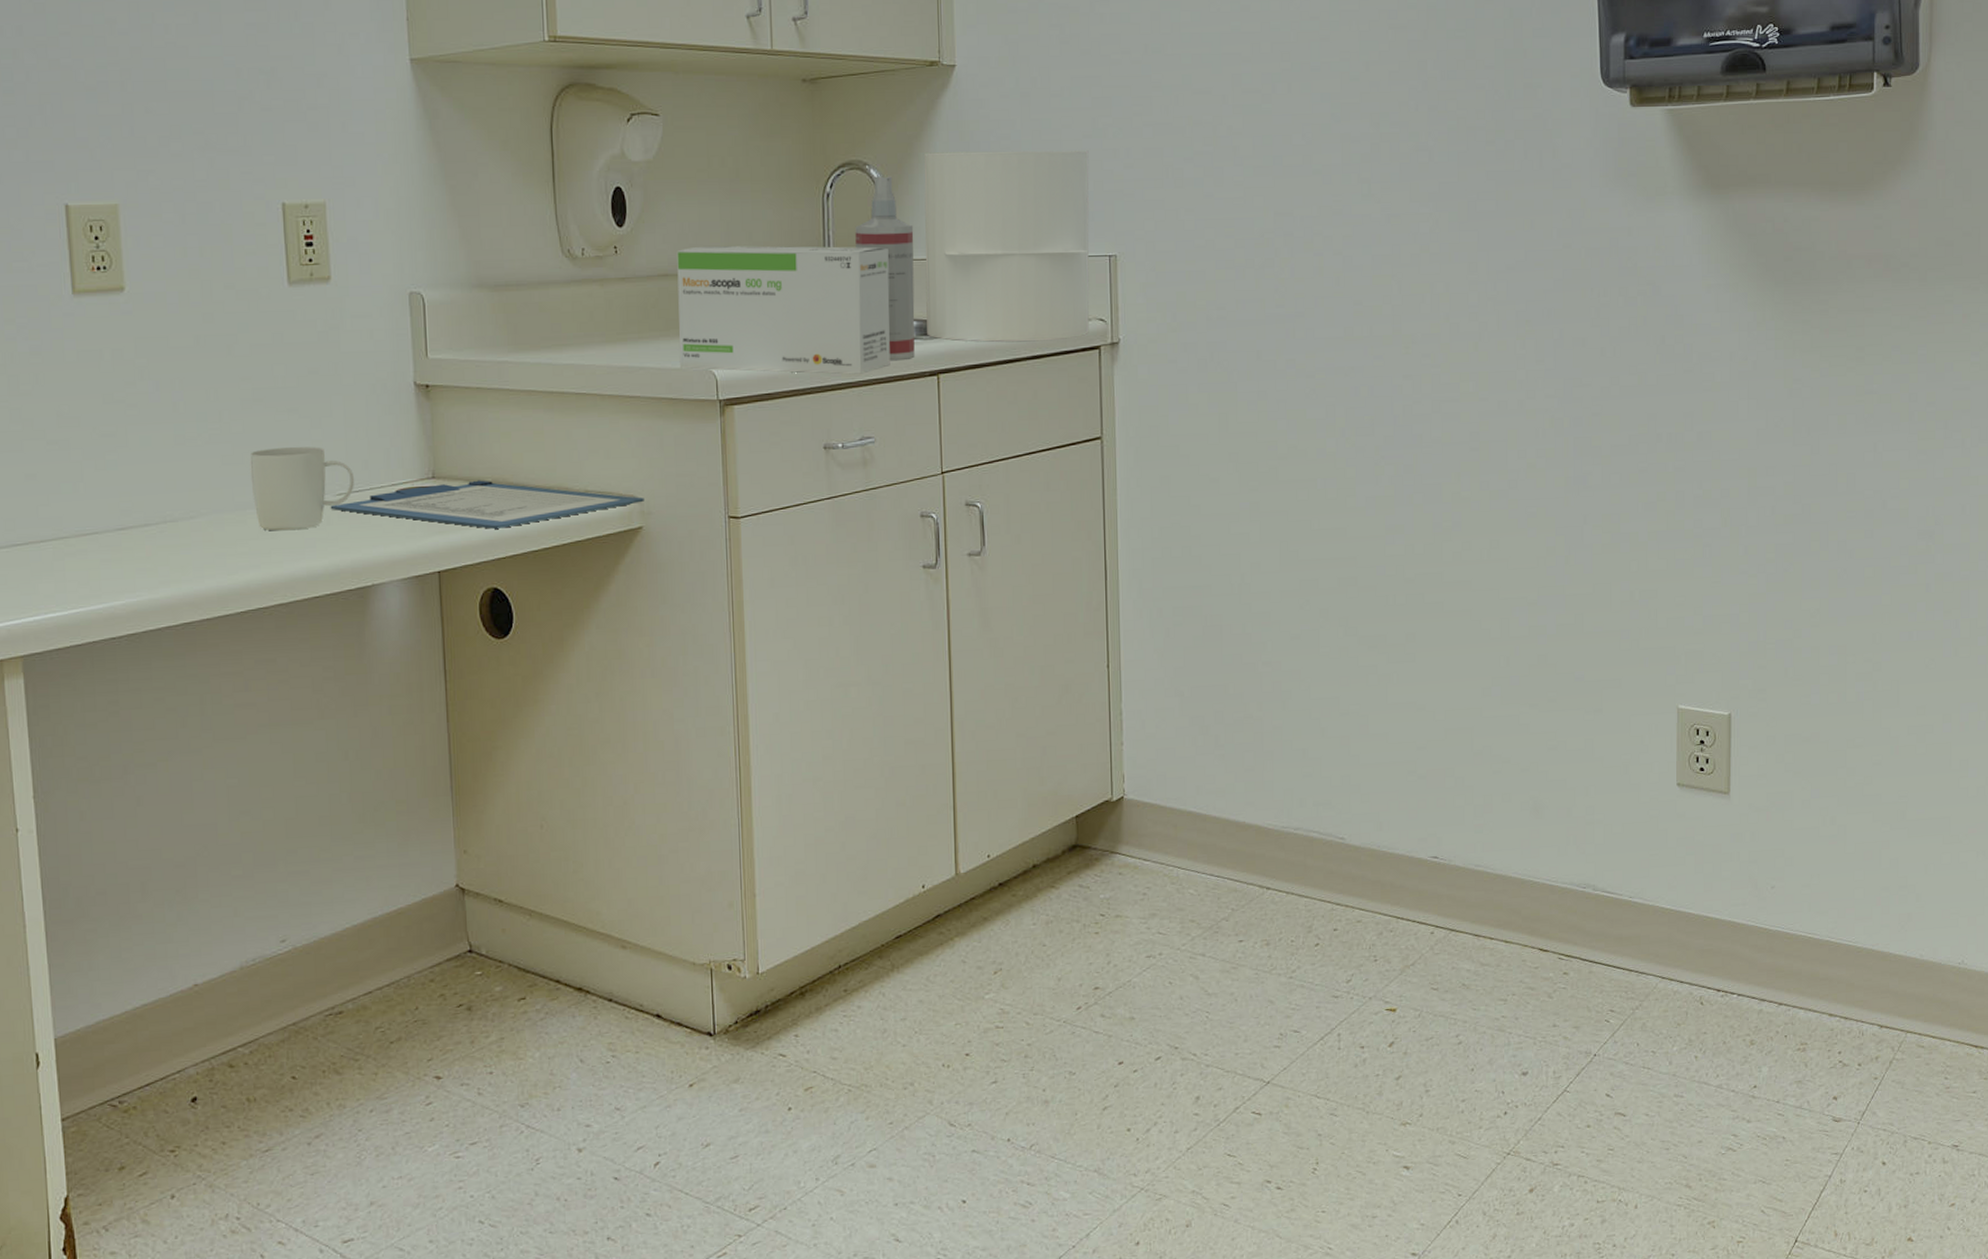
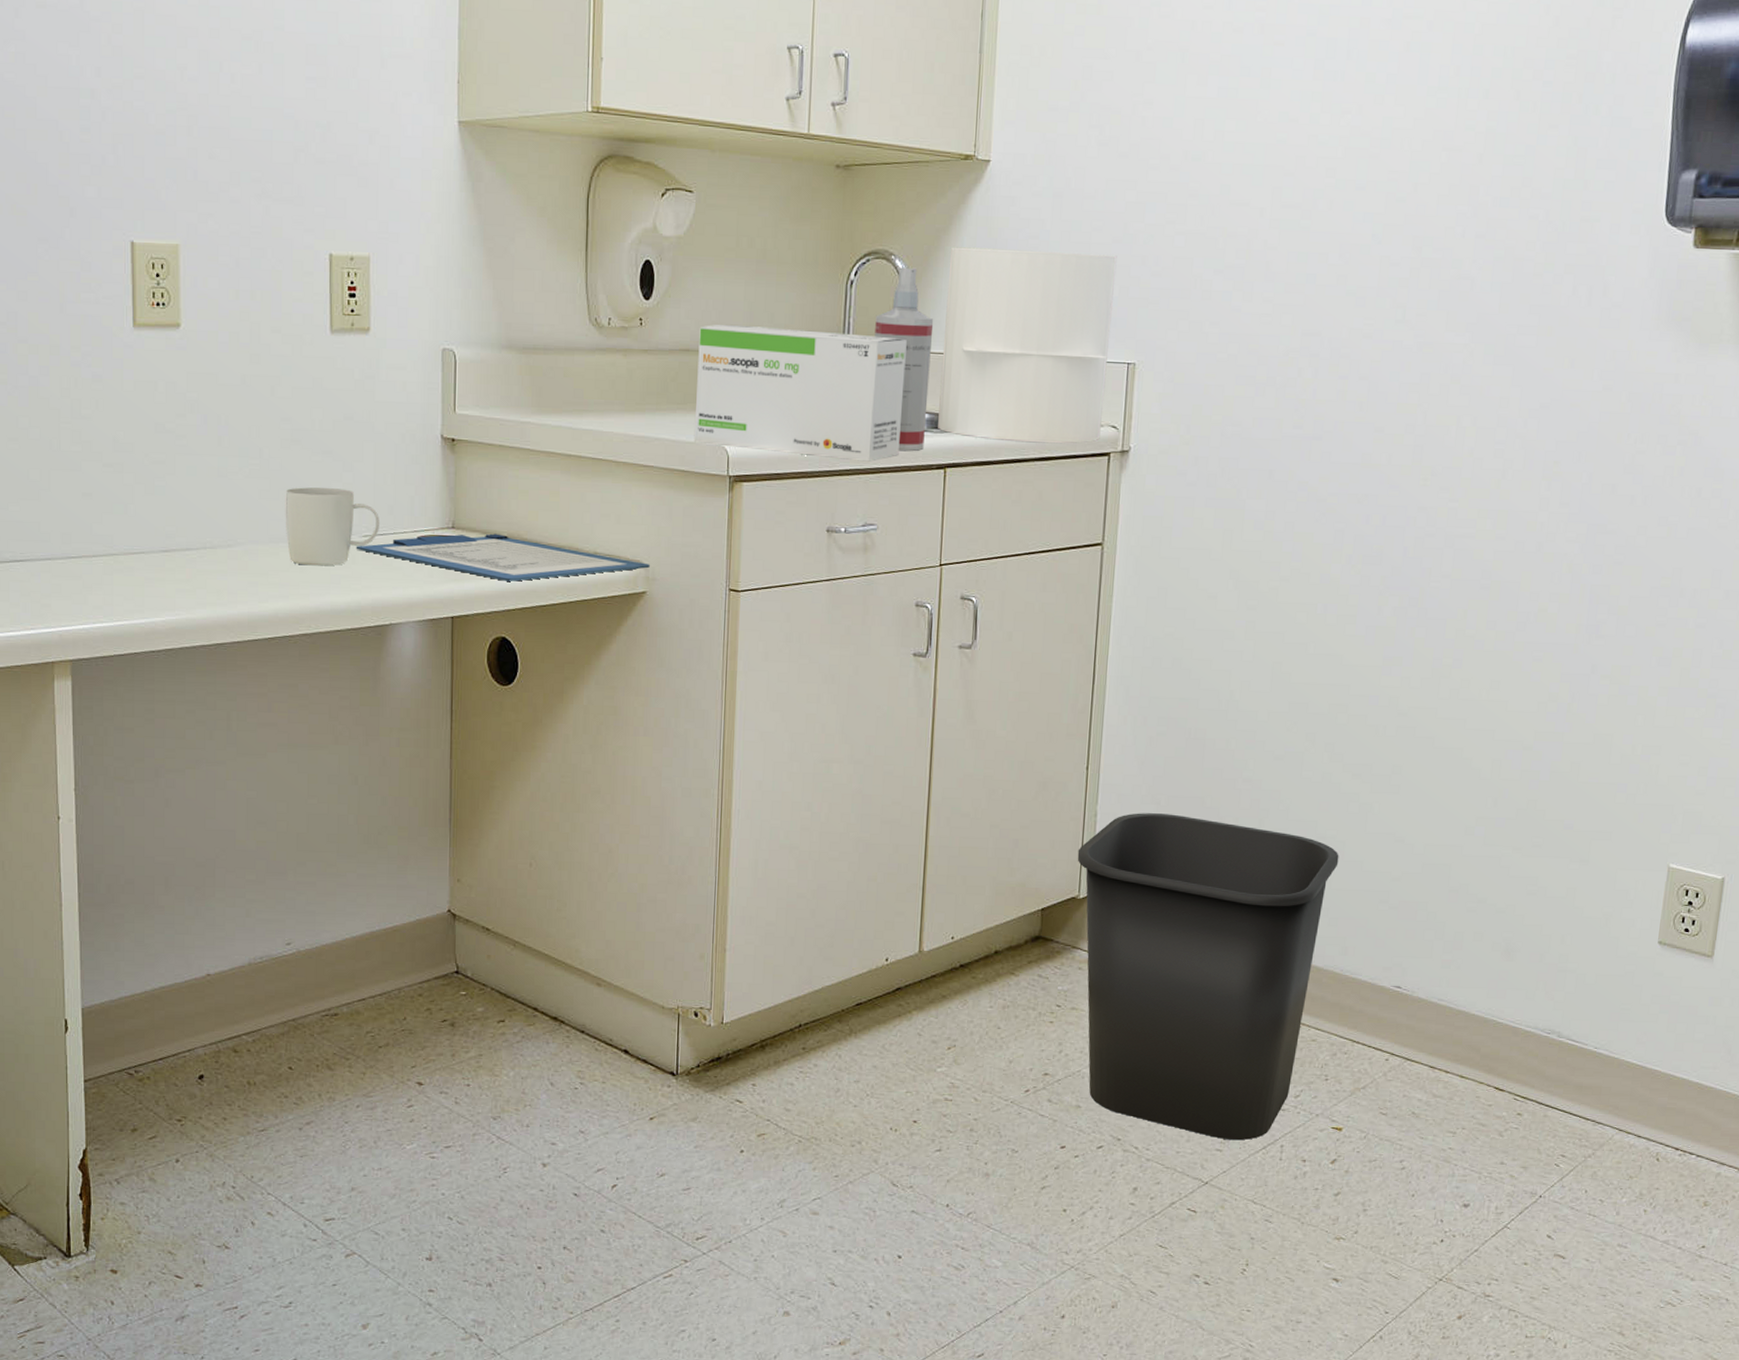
waste bin: none [1106,704,1364,1035] -> present [1077,813,1339,1141]

